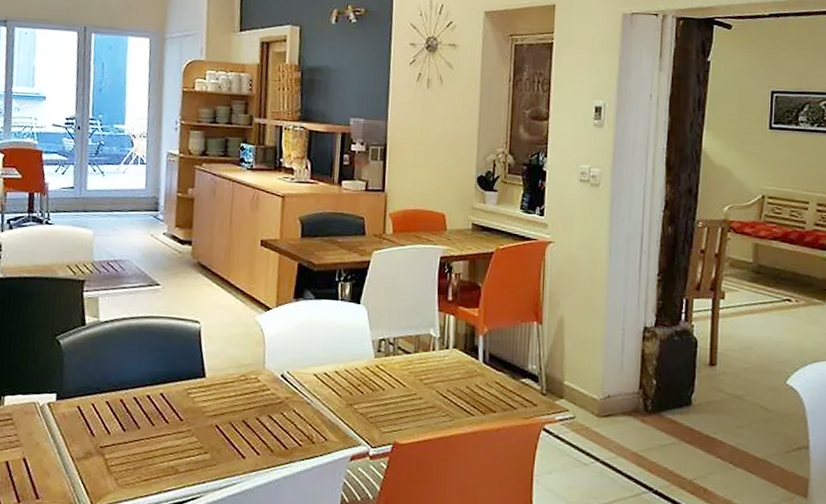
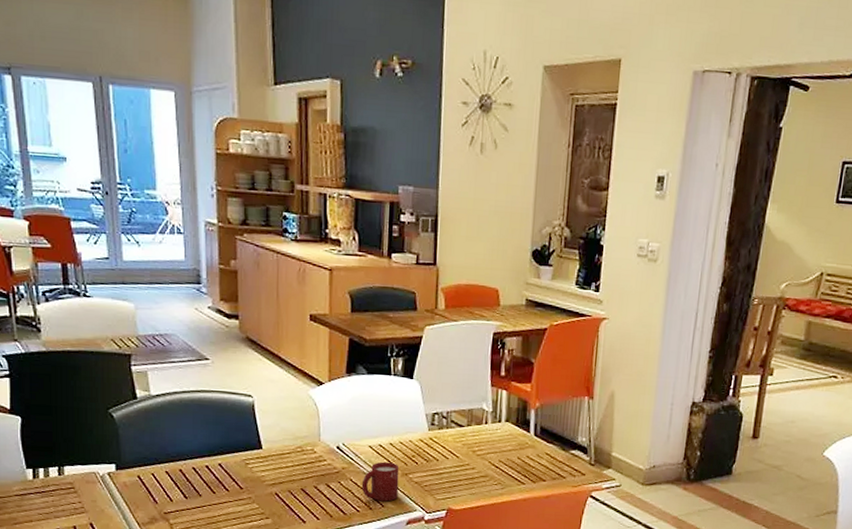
cup: none [304,391,344,435] -> present [361,461,400,502]

